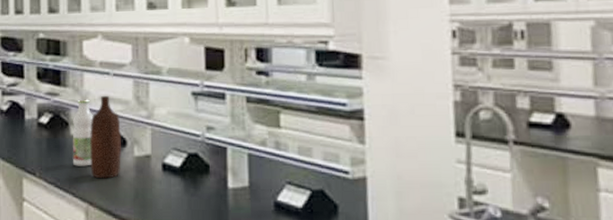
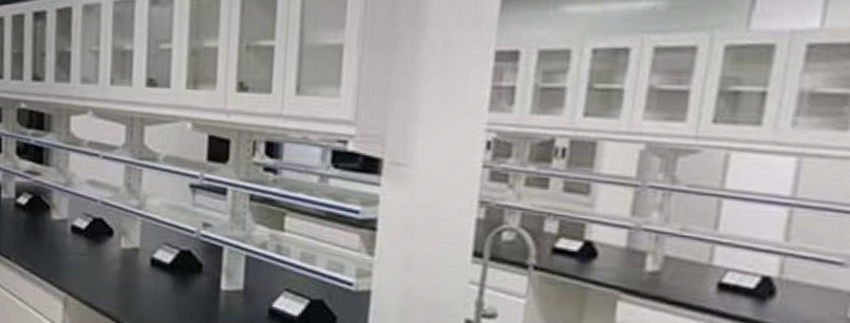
beverage bottle: present [72,99,93,166] -> none [52,181,78,255]
bottle: present [90,96,121,179] -> none [71,180,108,270]

